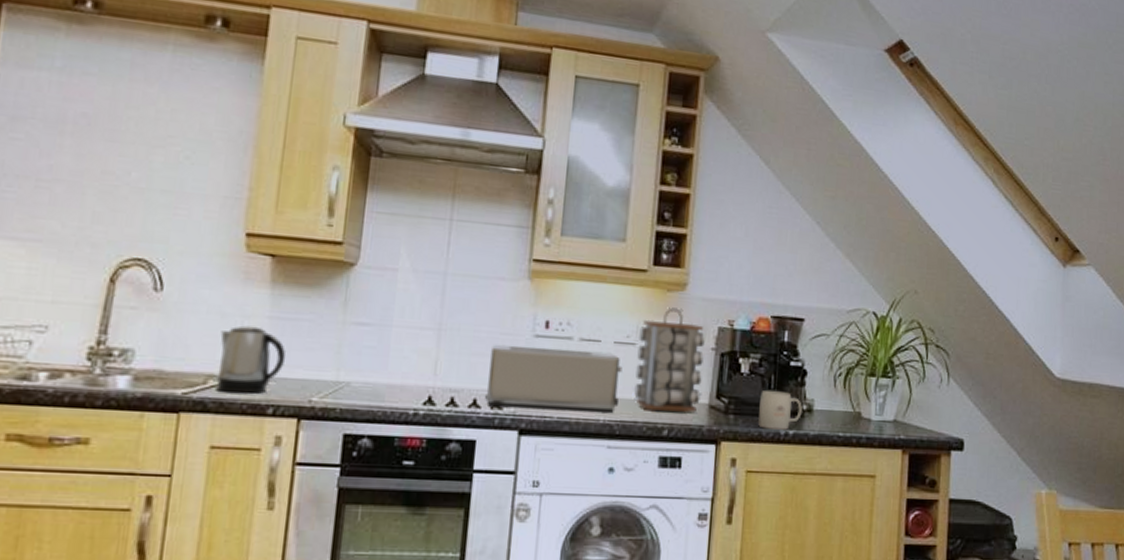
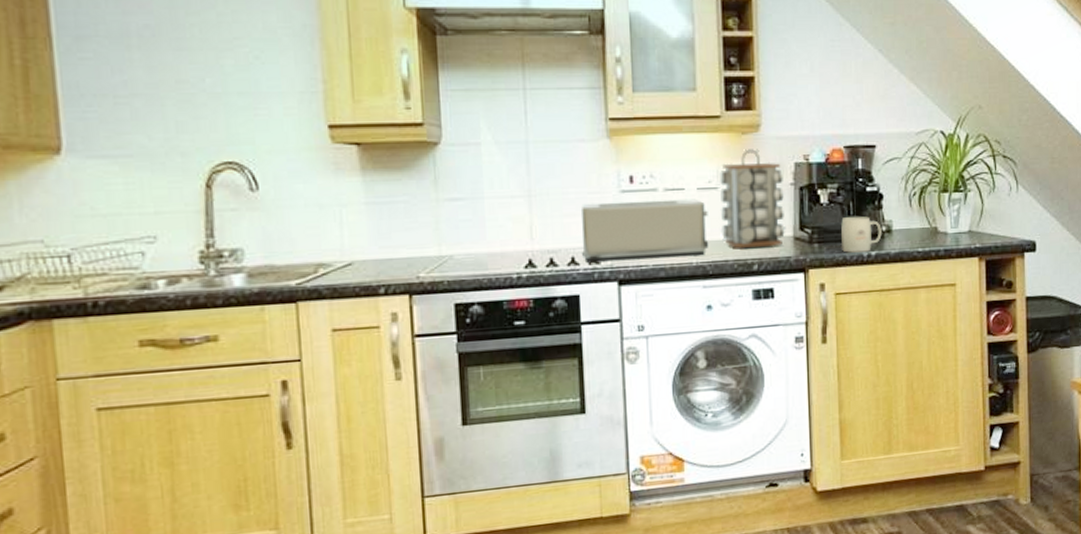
kettle: present [216,325,287,395] -> none [322,213,389,279]

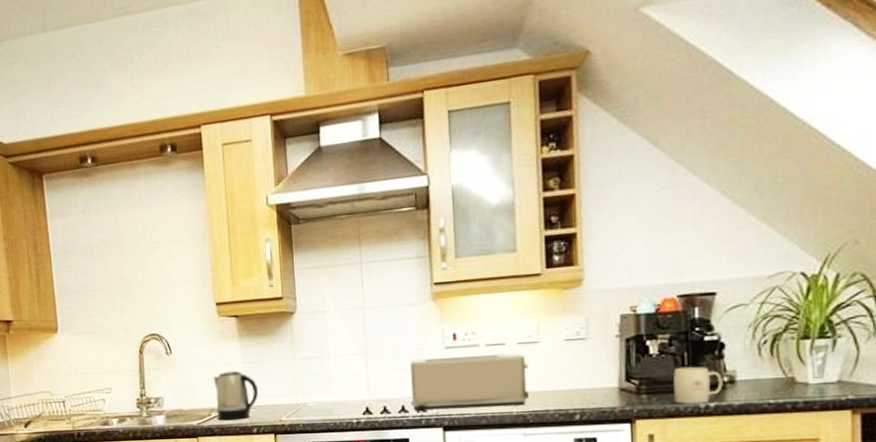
kettle: none [322,213,389,279] -> present [213,370,259,421]
spice rack: present [720,149,785,249] -> none [540,303,609,400]

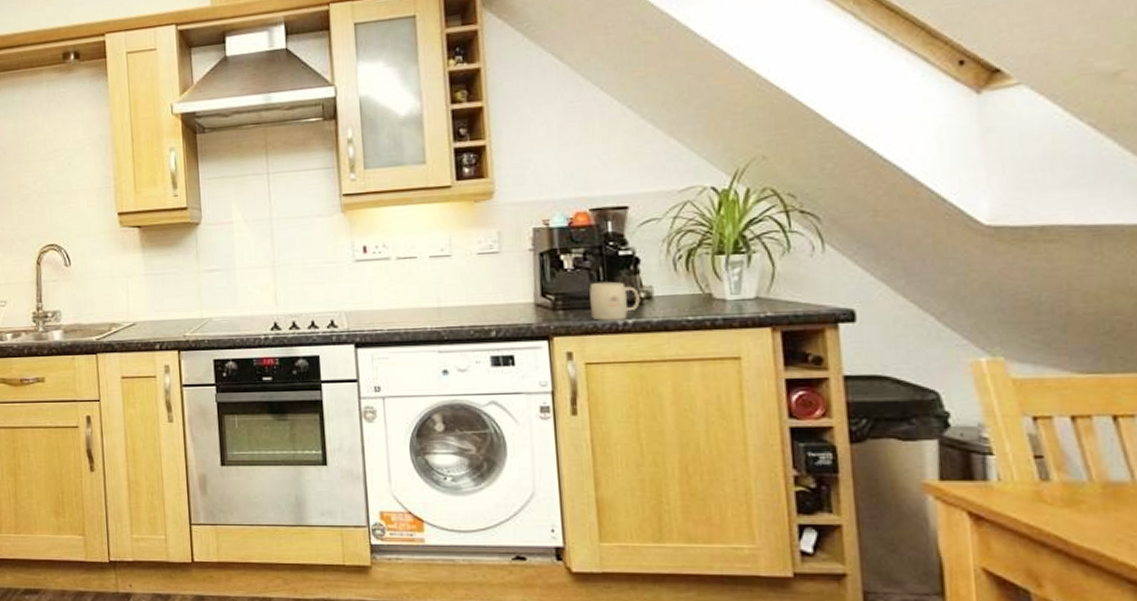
kettle: present [213,370,259,421] -> none [114,283,162,336]
toaster: present [409,352,529,411] -> none [318,266,442,326]

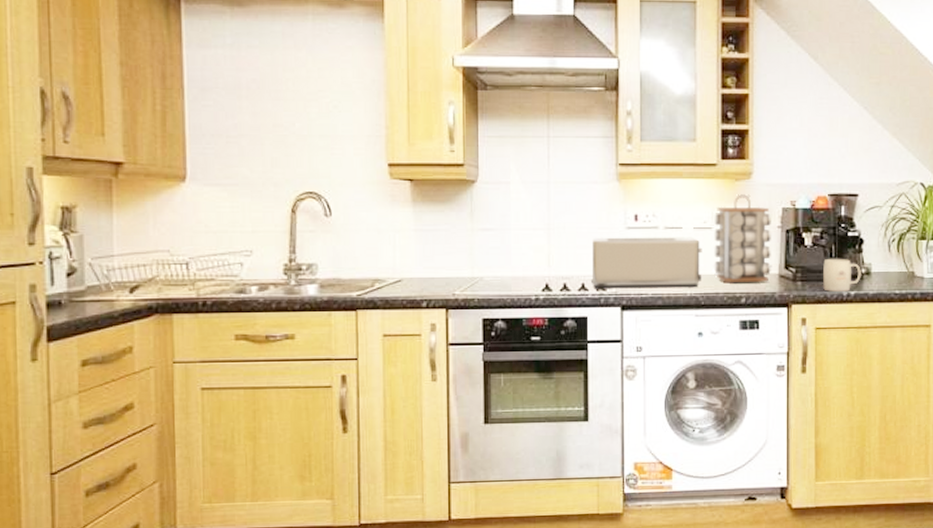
toaster: none [318,266,442,326] -> present [591,237,702,289]
spice rack: none [452,216,525,315] -> present [714,194,771,284]

